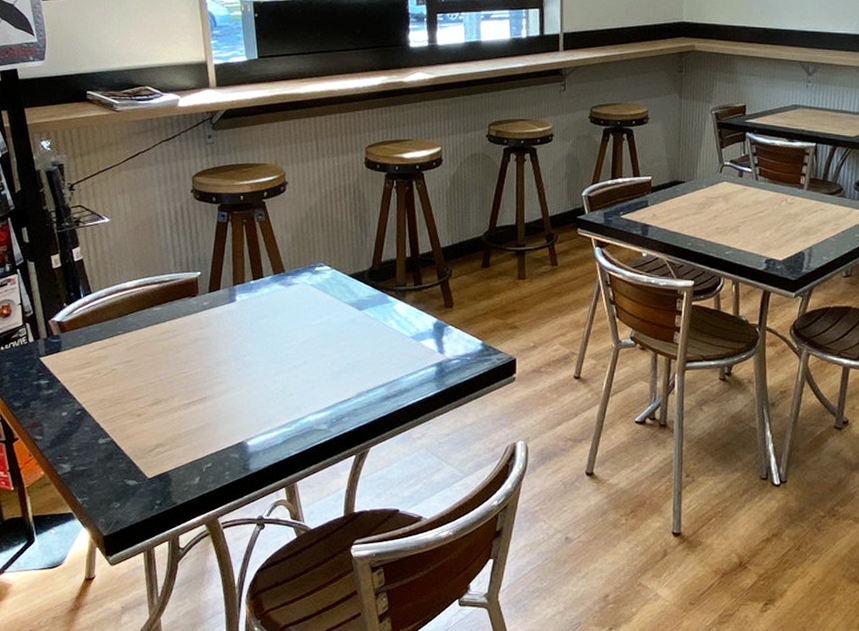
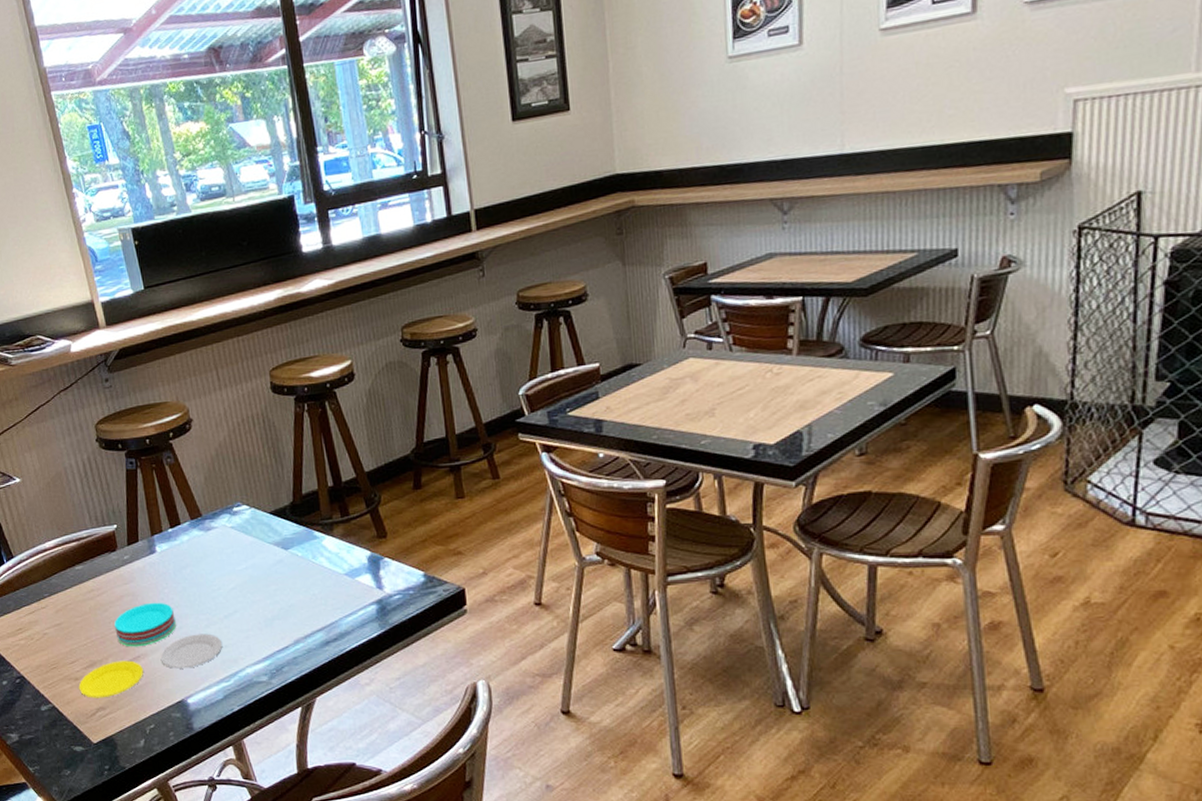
plate: none [140,348,289,435] -> present [78,602,223,698]

